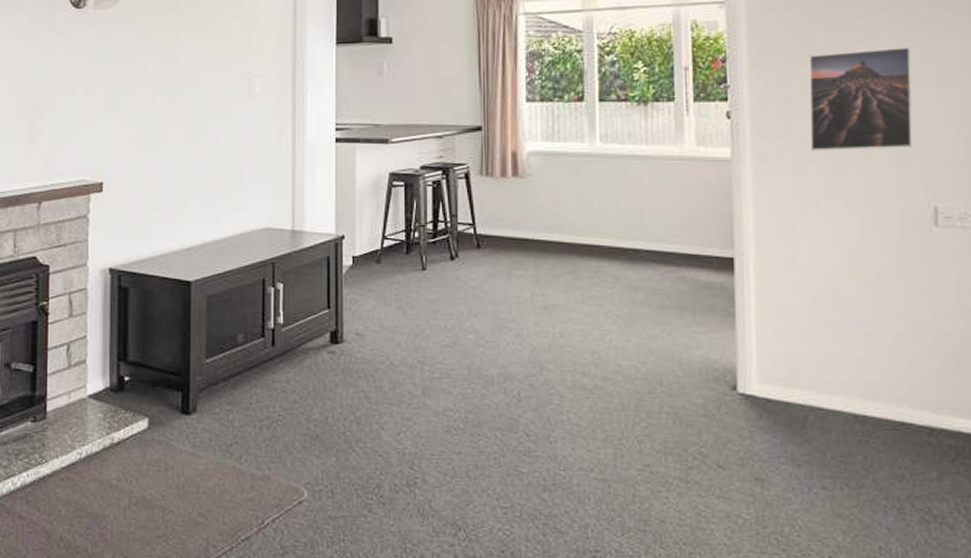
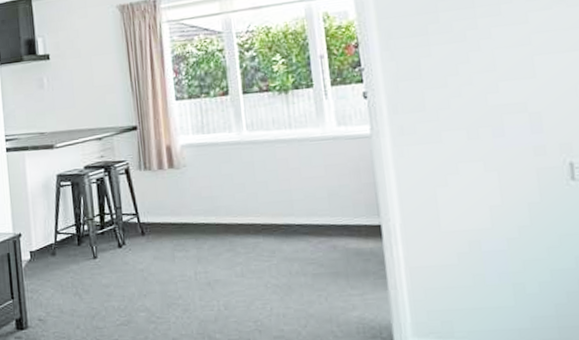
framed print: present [808,46,913,152] -> none [437,16,544,122]

